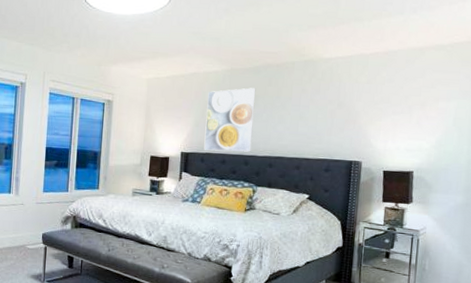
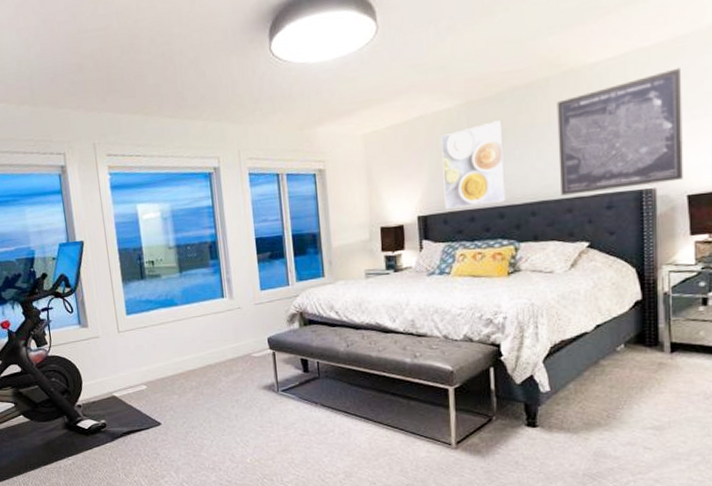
wall art: none [293,74,389,159] -> present [556,67,683,196]

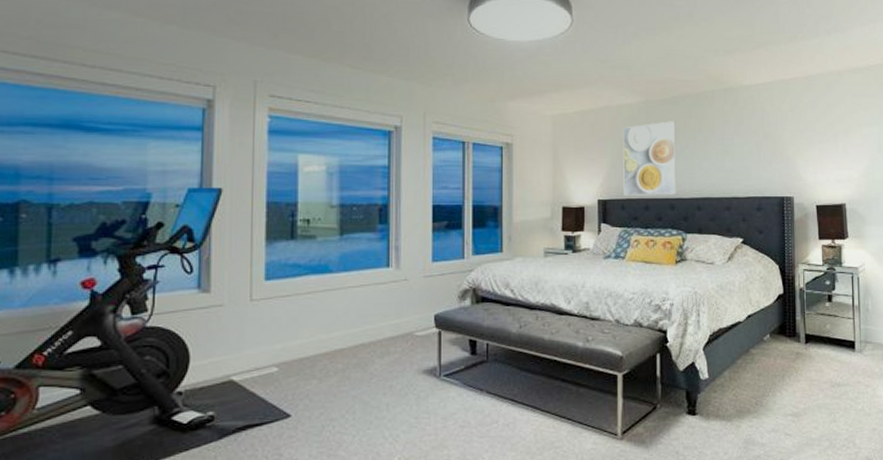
wall art: present [556,67,683,196] -> none [719,100,813,195]

